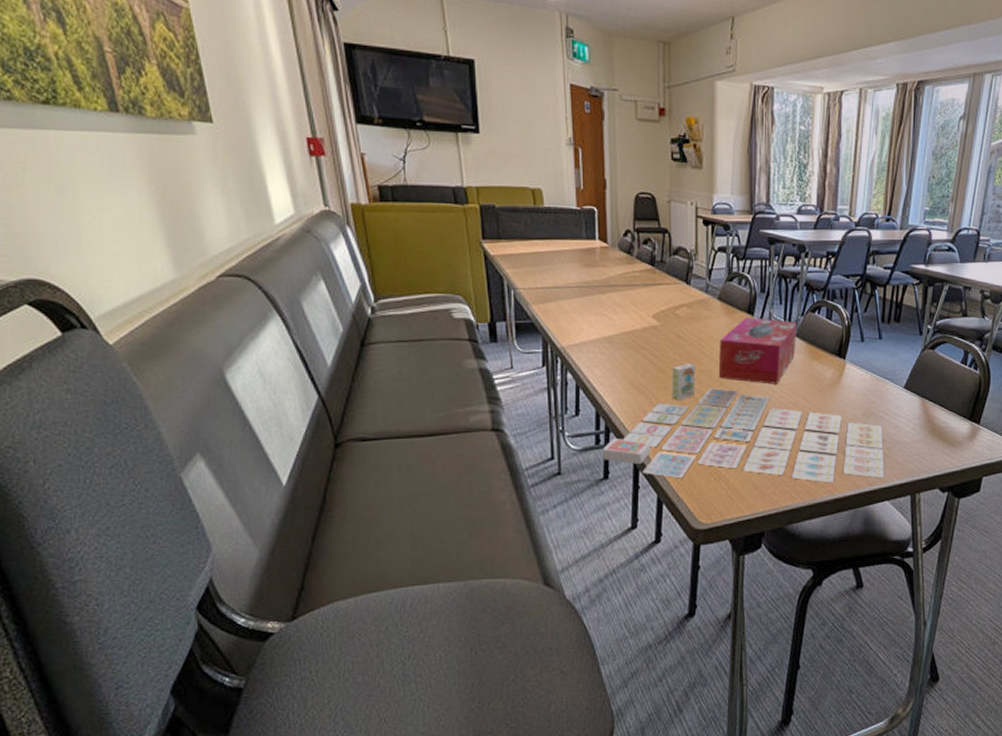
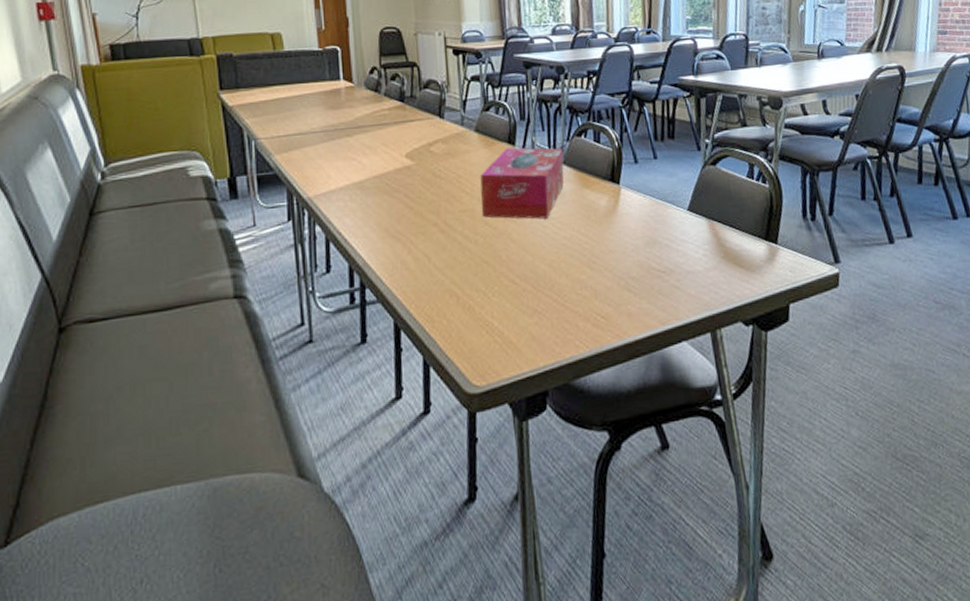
board game: present [603,363,885,483] -> none [359,203,679,336]

